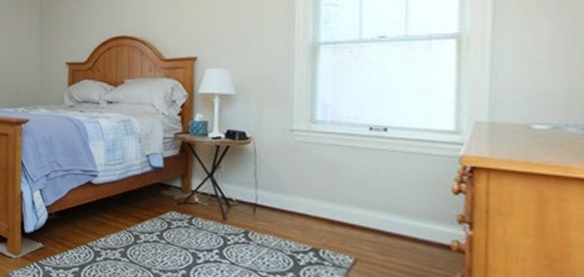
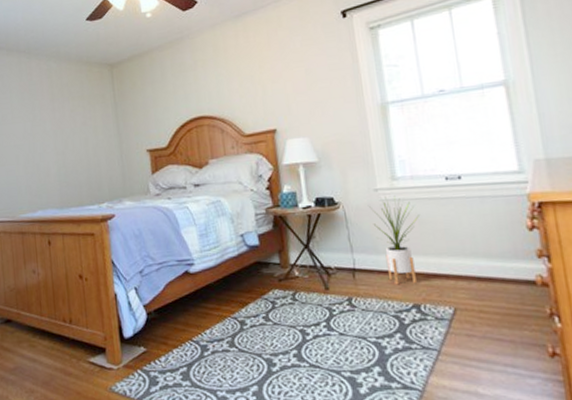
house plant: none [281,138,334,229] -> present [369,196,419,285]

